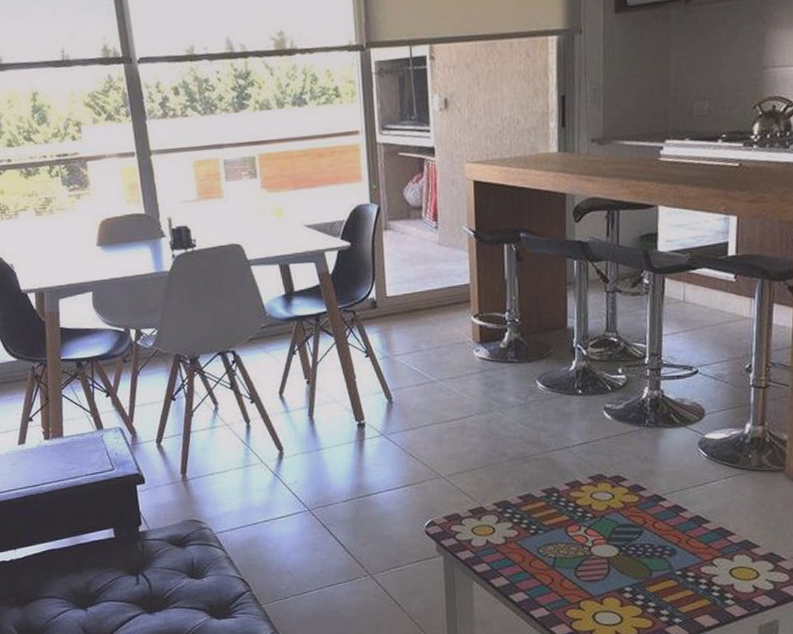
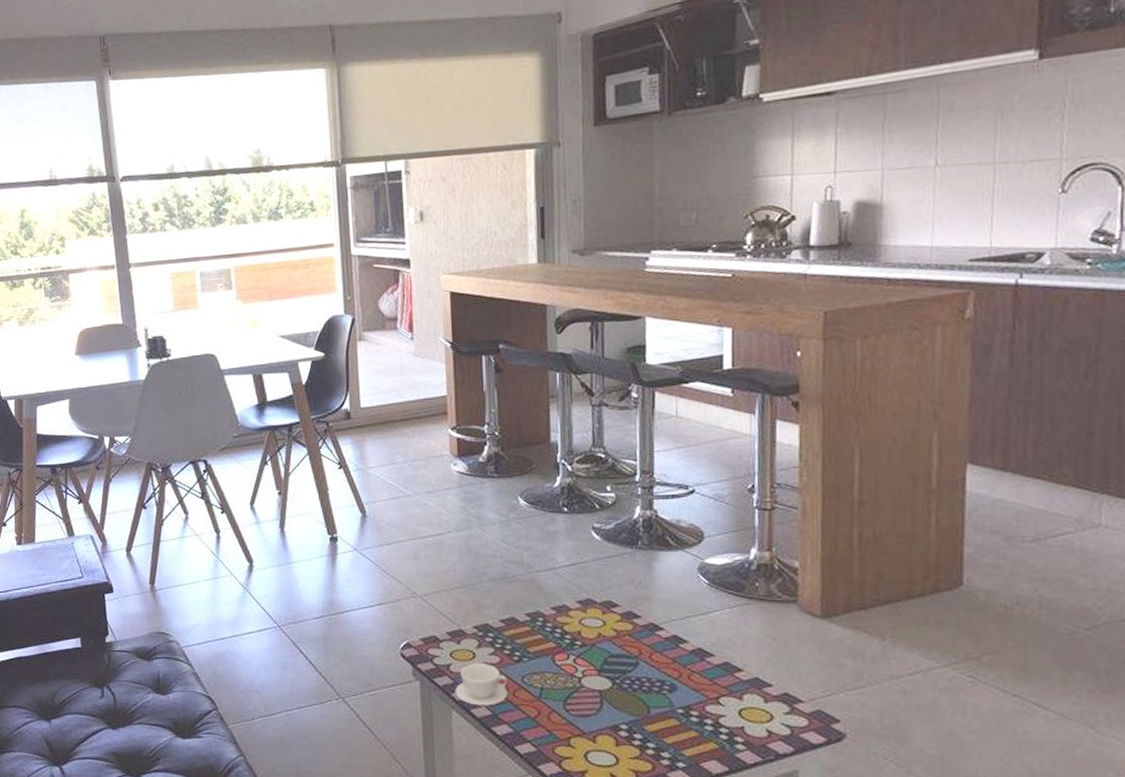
teacup: none [475,537,524,576] -> present [454,663,508,706]

